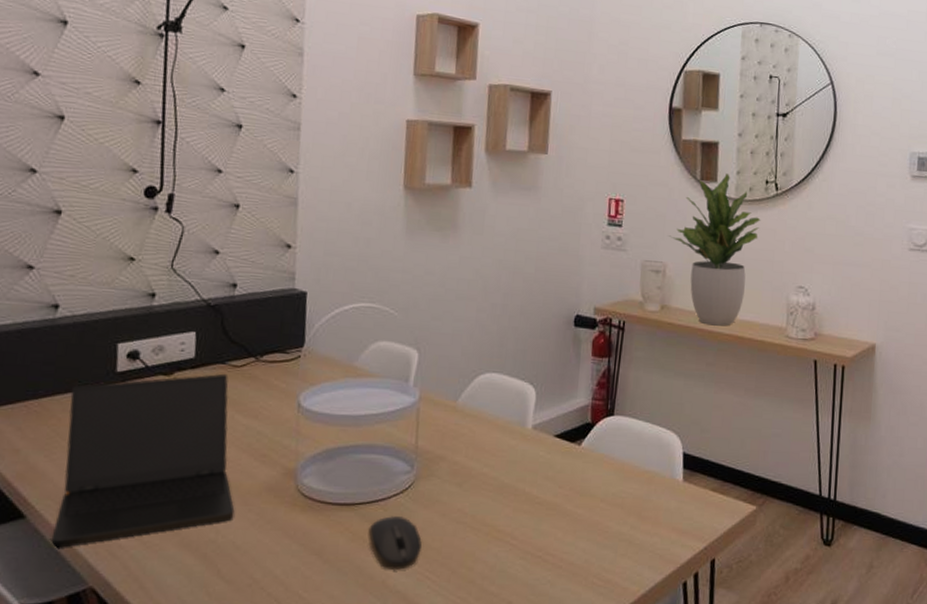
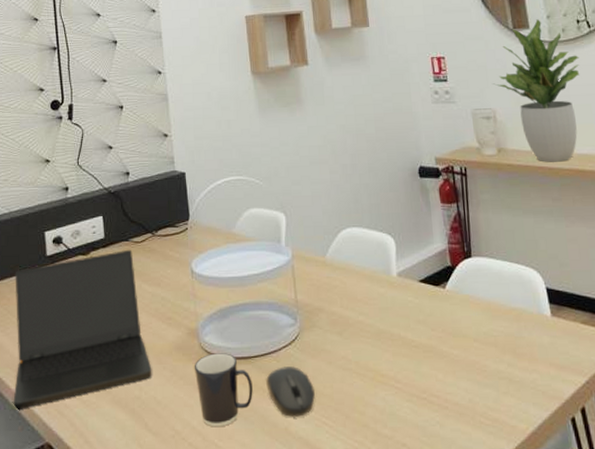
mug: none [285,497,353,578] -> present [194,353,253,427]

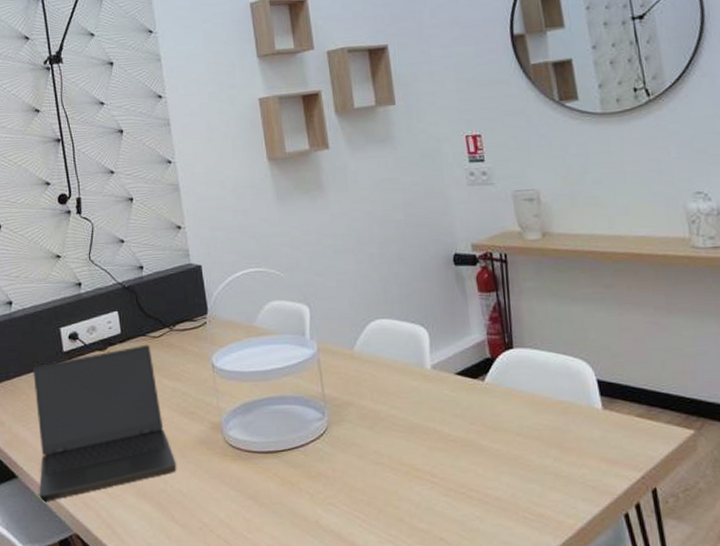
mug: present [194,353,253,427] -> none [219,447,281,520]
computer mouse: present [265,366,315,417] -> none [293,461,346,510]
potted plant: present [492,19,580,162] -> none [536,89,637,246]

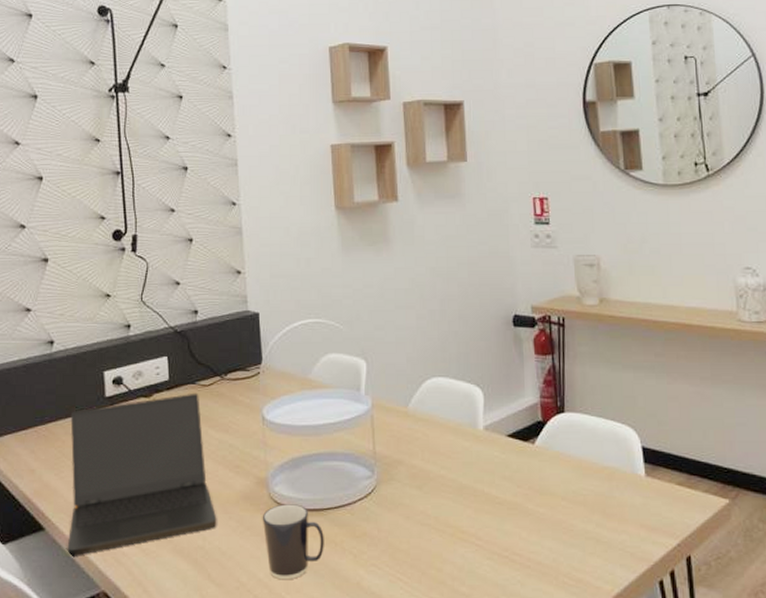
mug: none [219,447,281,520] -> present [262,504,324,580]

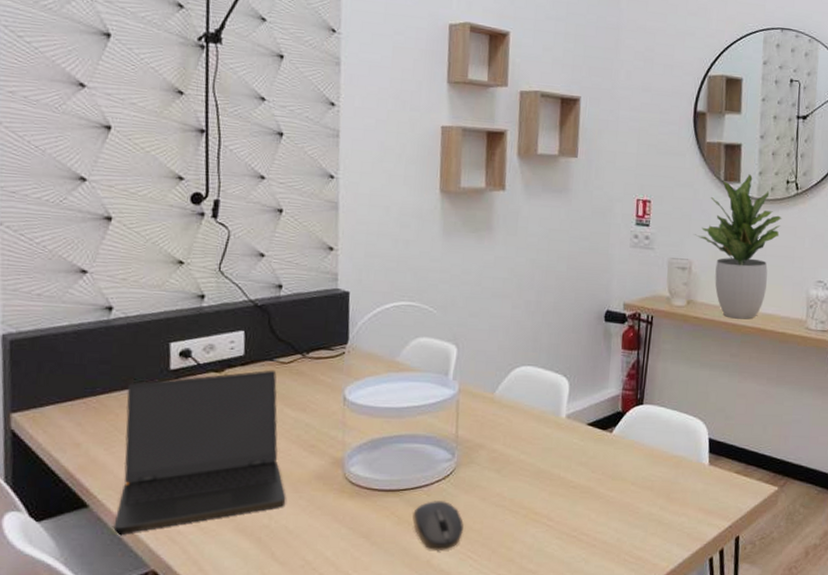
mug: present [262,504,324,580] -> none [334,484,398,559]
computer mouse: none [337,520,390,572] -> present [412,501,464,550]
potted plant: none [598,160,695,315] -> present [694,174,782,319]

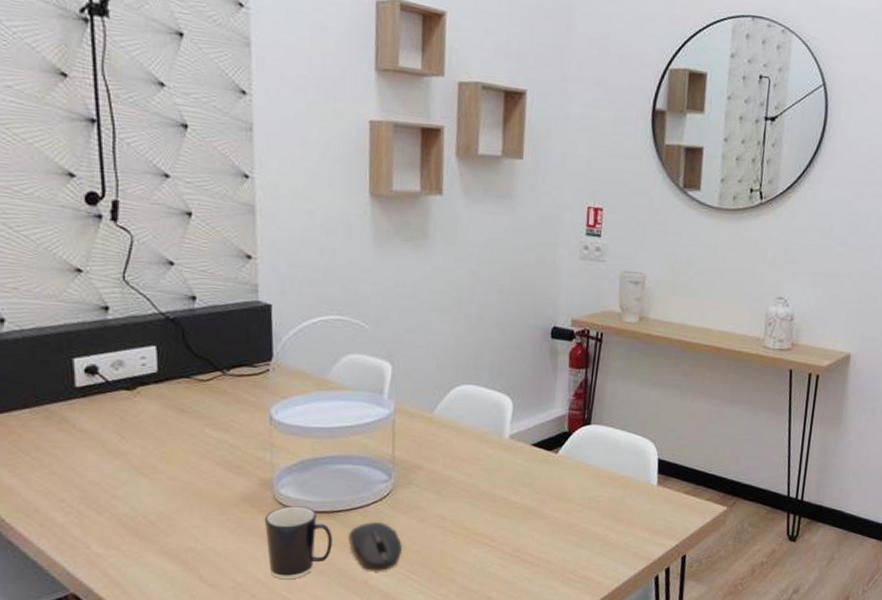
laptop: present [113,369,286,535] -> none [26,387,212,558]
mug: none [334,484,398,559] -> present [264,506,333,580]
potted plant: present [694,174,782,319] -> none [648,181,744,337]

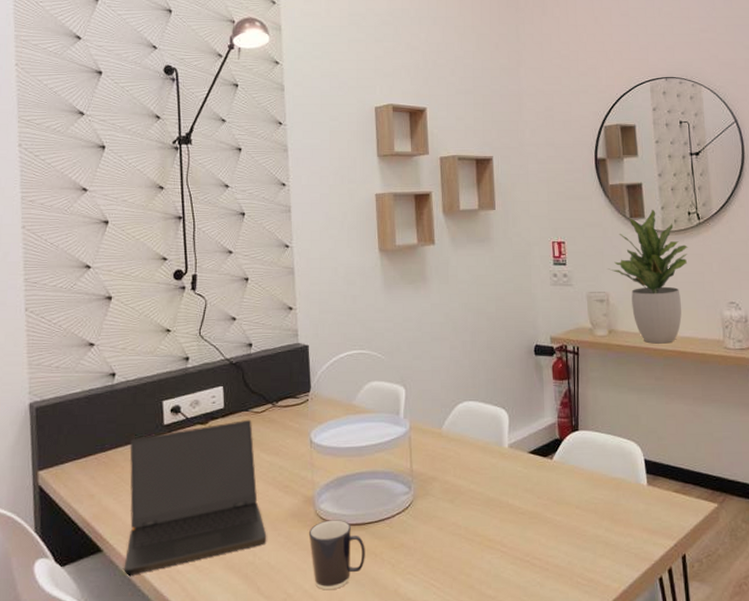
laptop: none [26,387,212,558] -> present [124,419,267,576]
computer mouse: present [347,522,402,571] -> none [377,532,425,580]
potted plant: none [648,181,744,337] -> present [608,210,688,344]

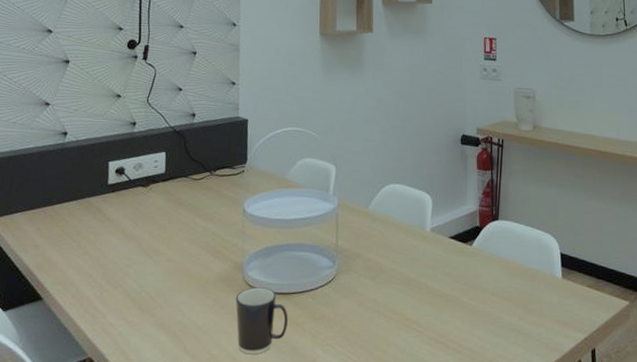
laptop: present [124,419,267,576] -> none [61,185,196,325]
potted plant: present [608,210,688,344] -> none [536,13,614,143]

